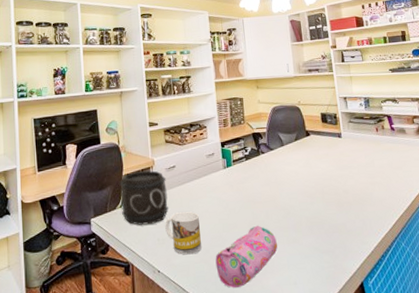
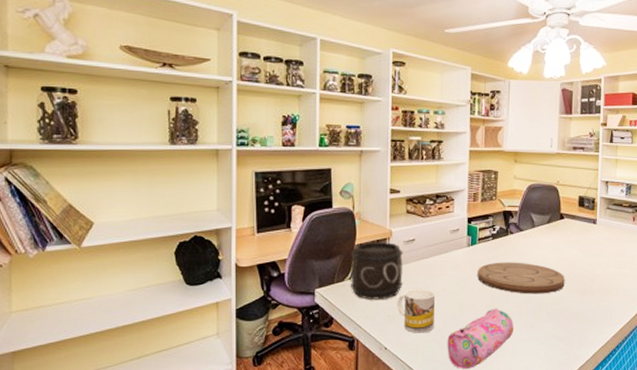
cutting board: none [236,179,321,210] -> present [478,262,565,294]

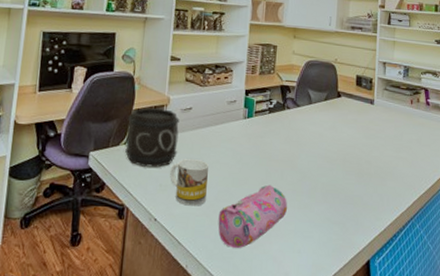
cutting board: present [478,262,565,294] -> none [252,137,341,174]

